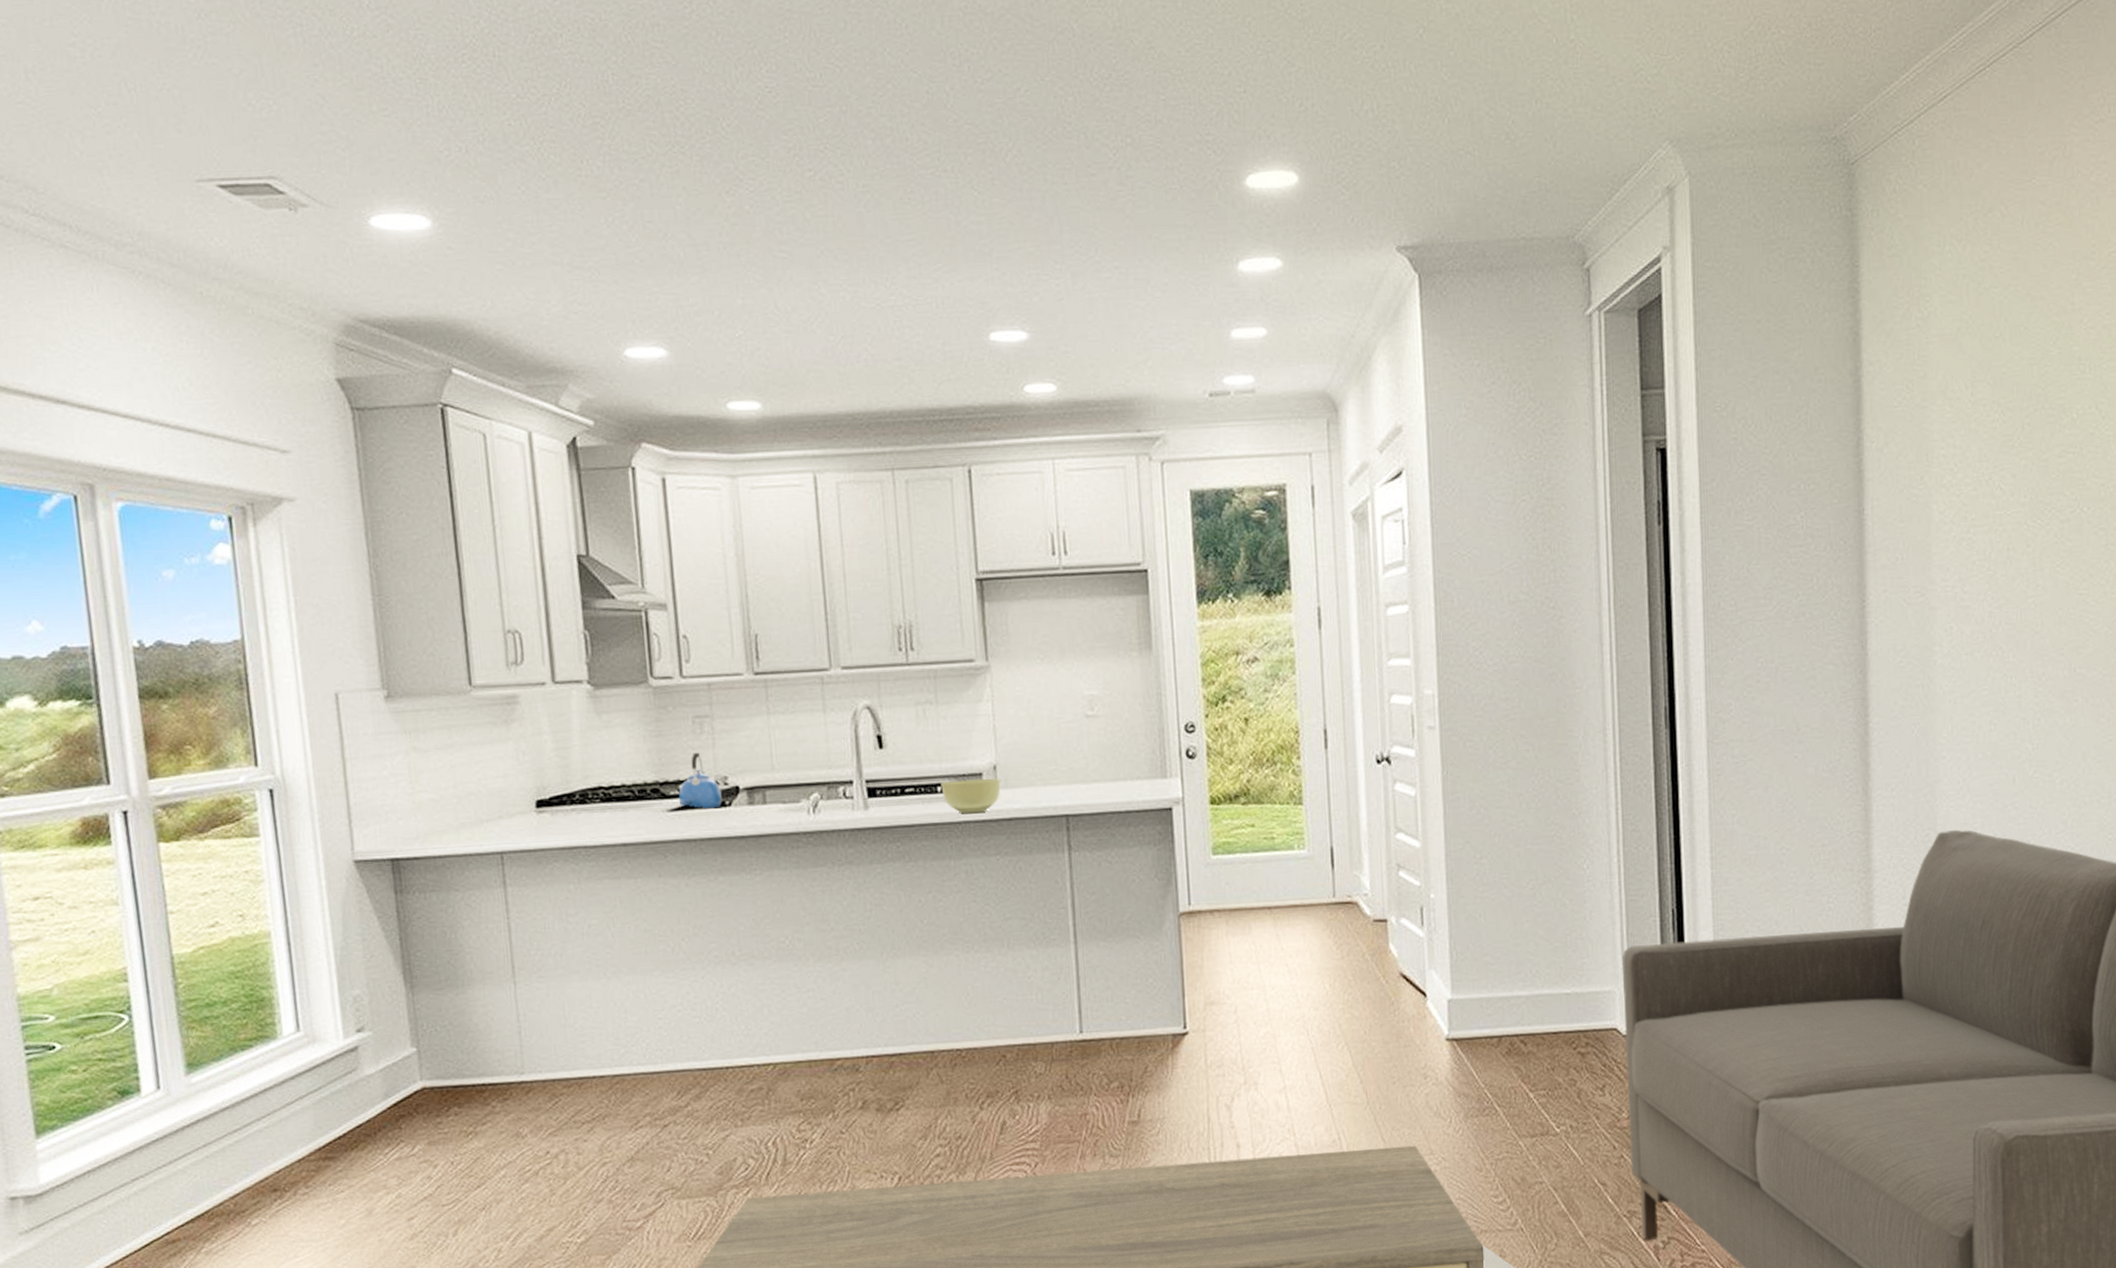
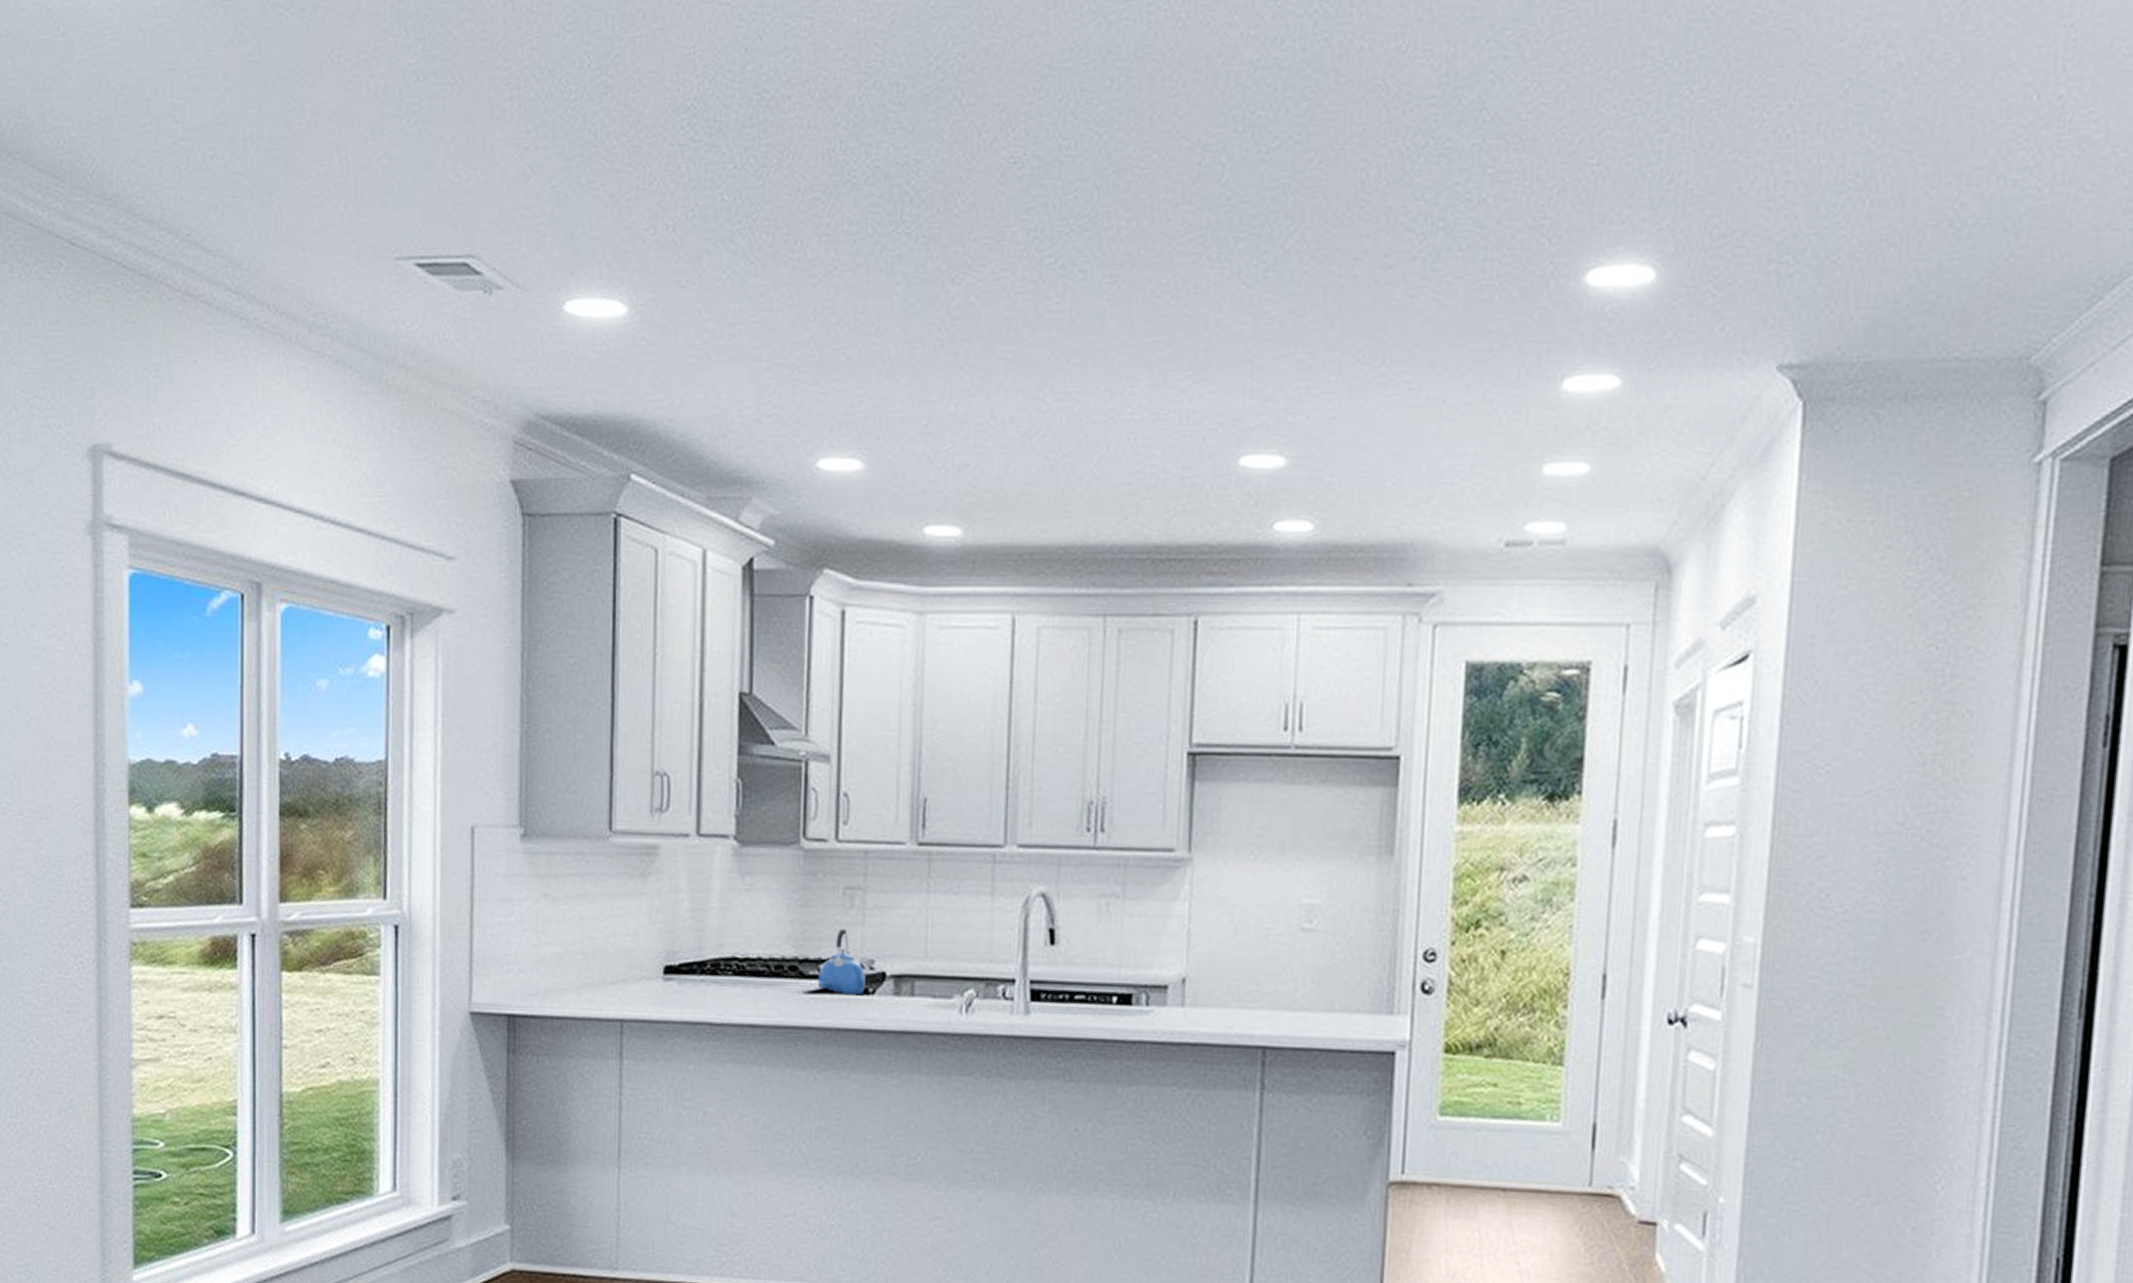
bowl: present [941,778,1001,813] -> none [1117,991,1189,1032]

